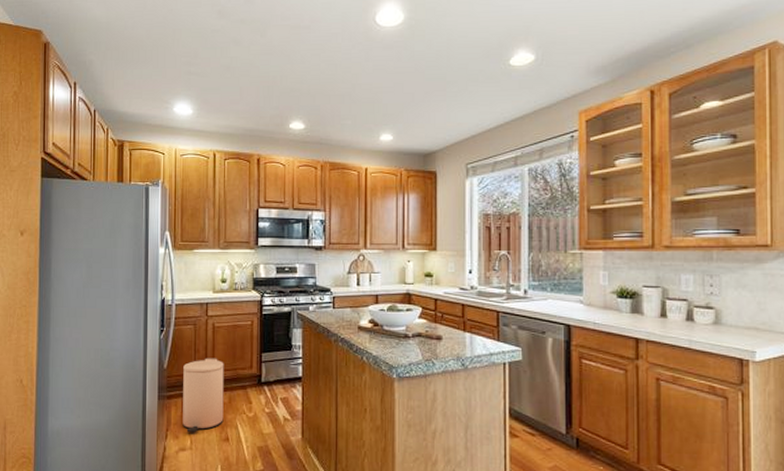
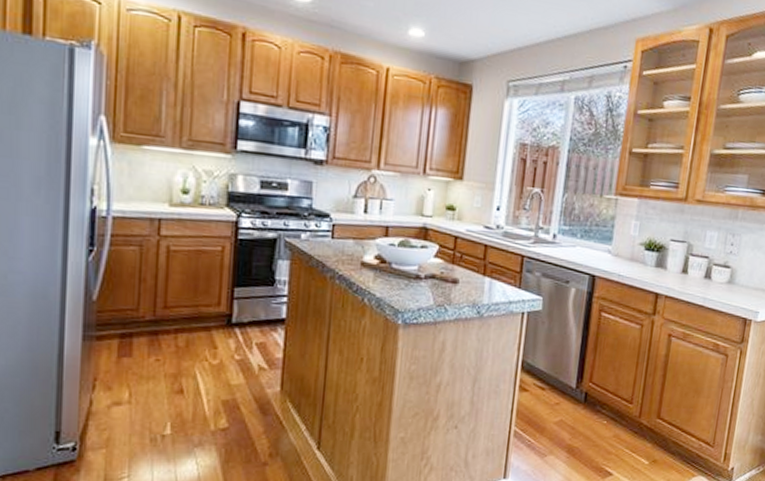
pedal bin: present [183,358,224,433] -> none [118,289,181,383]

